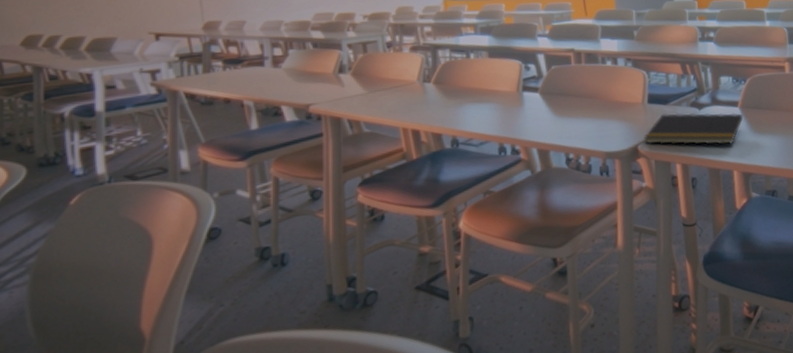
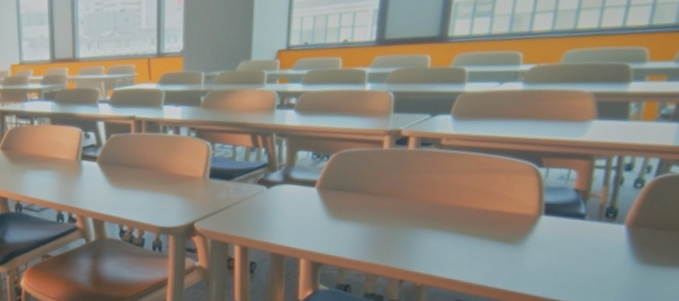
notepad: present [643,113,744,145] -> none [201,189,320,230]

